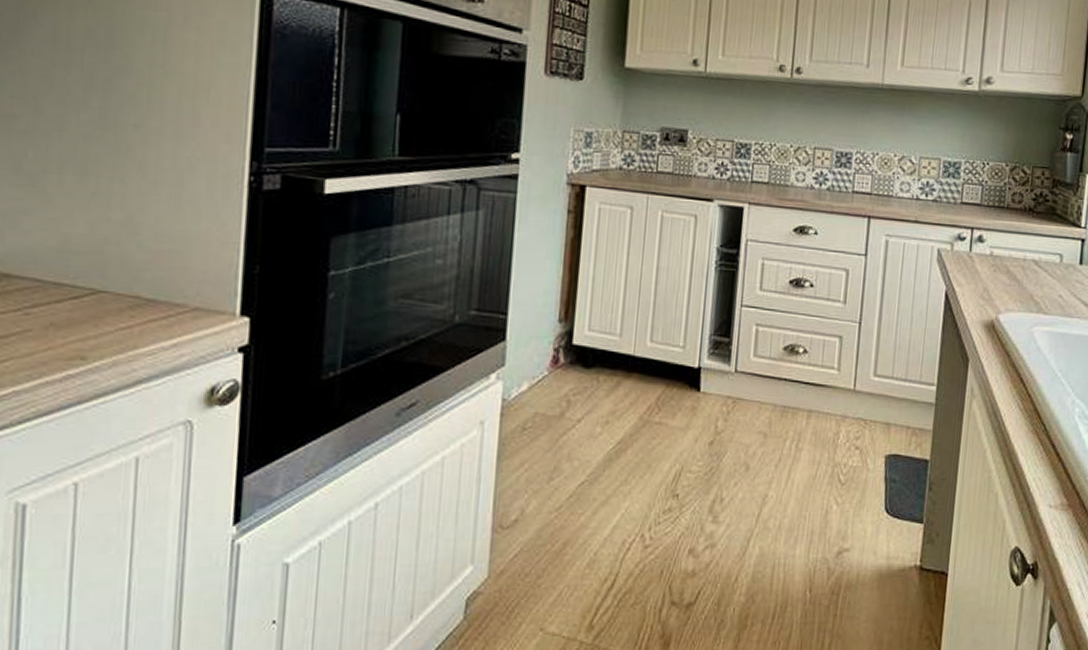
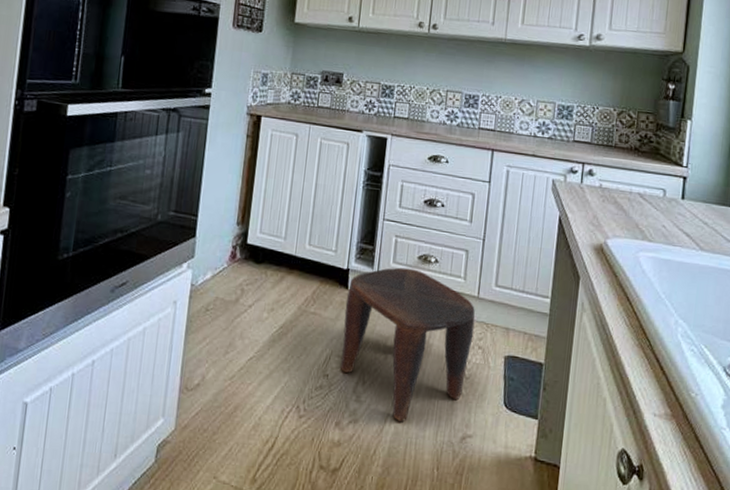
stool: none [693,361,852,541] -> present [341,267,476,421]

